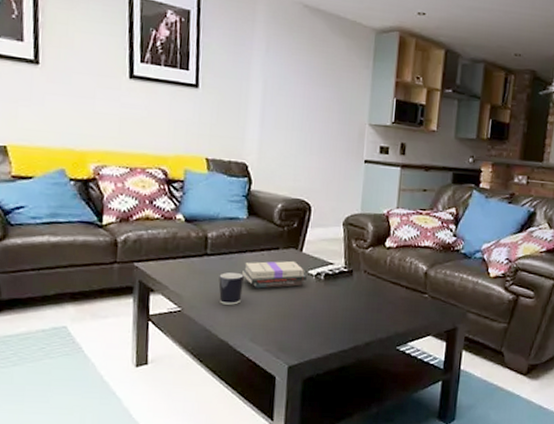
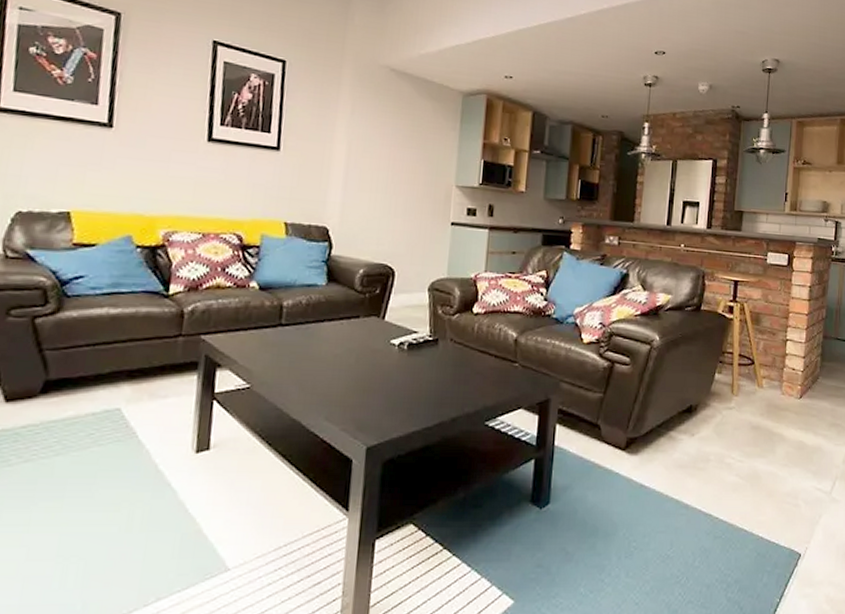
mug: present [218,271,244,305] -> none [292,343,321,380]
books: present [242,260,308,289] -> none [319,329,390,361]

